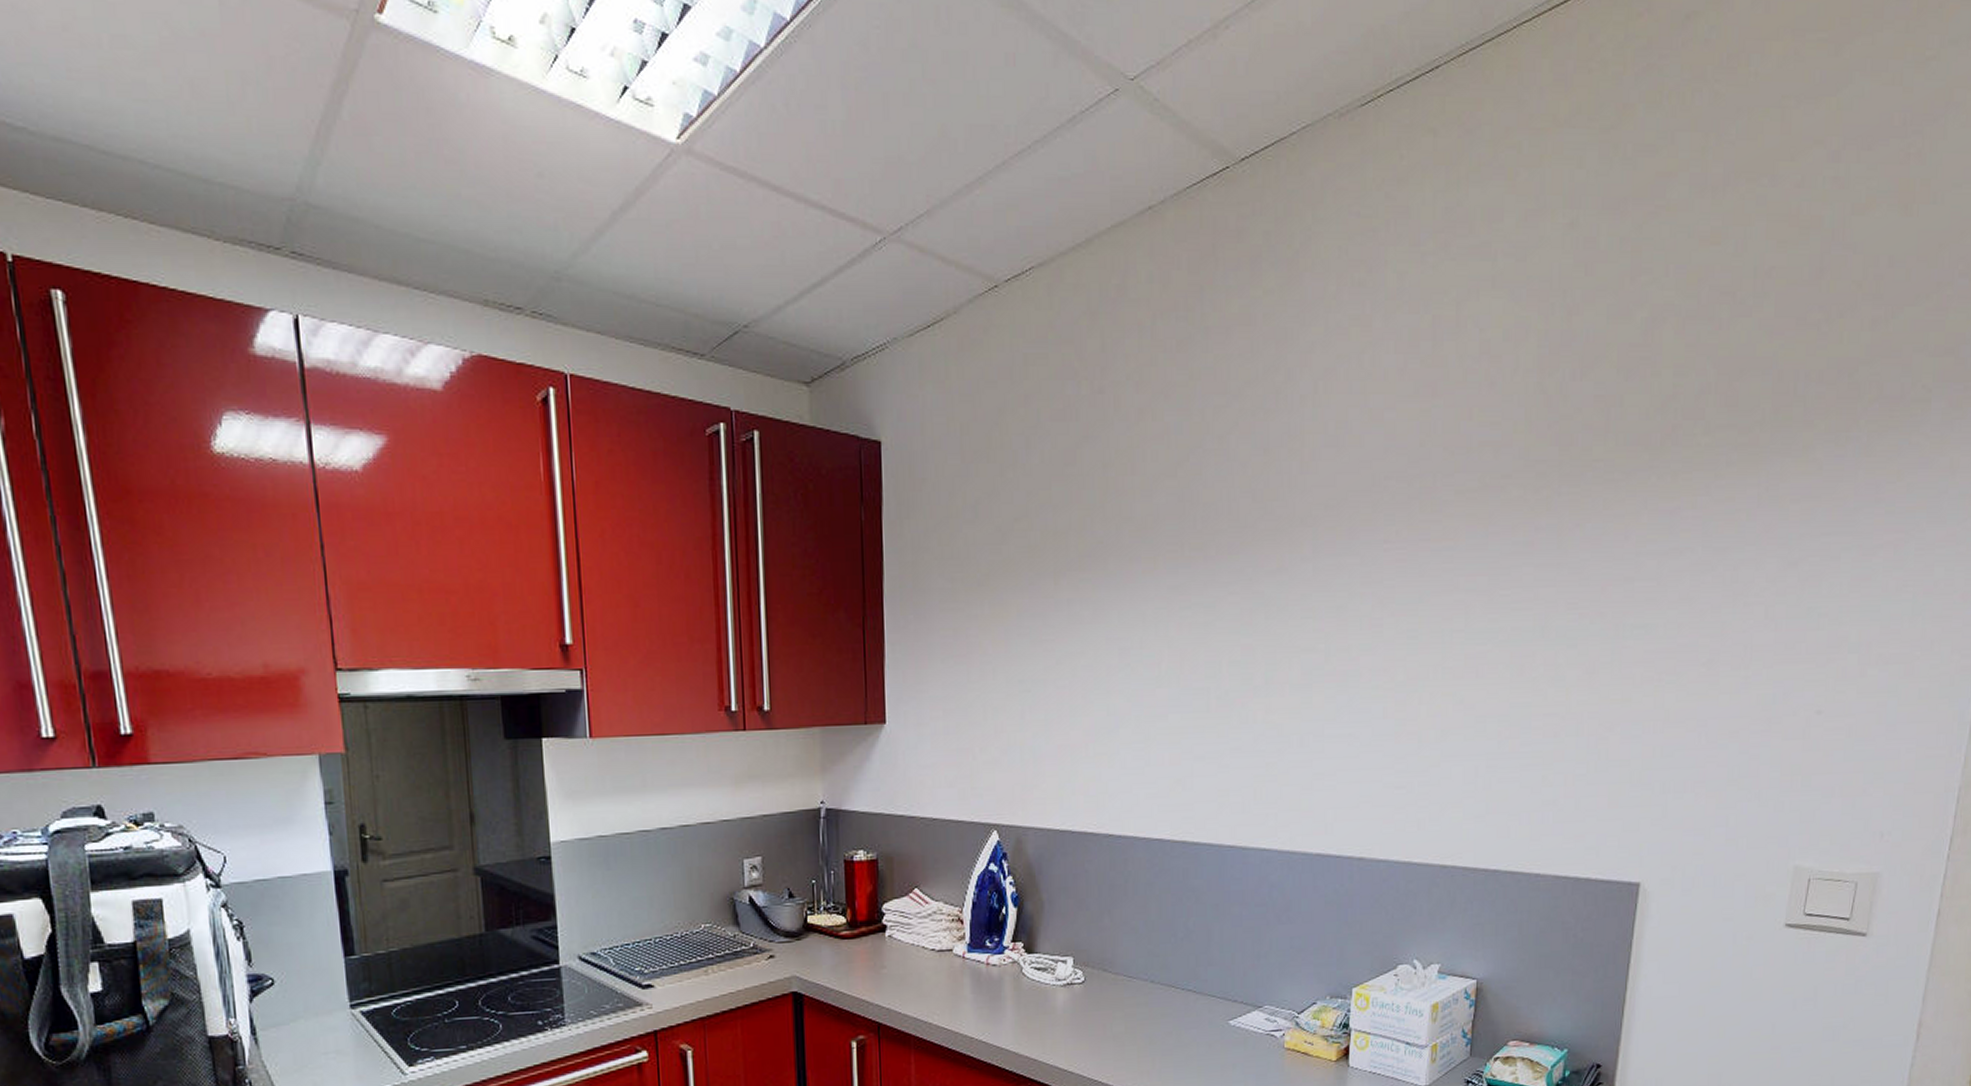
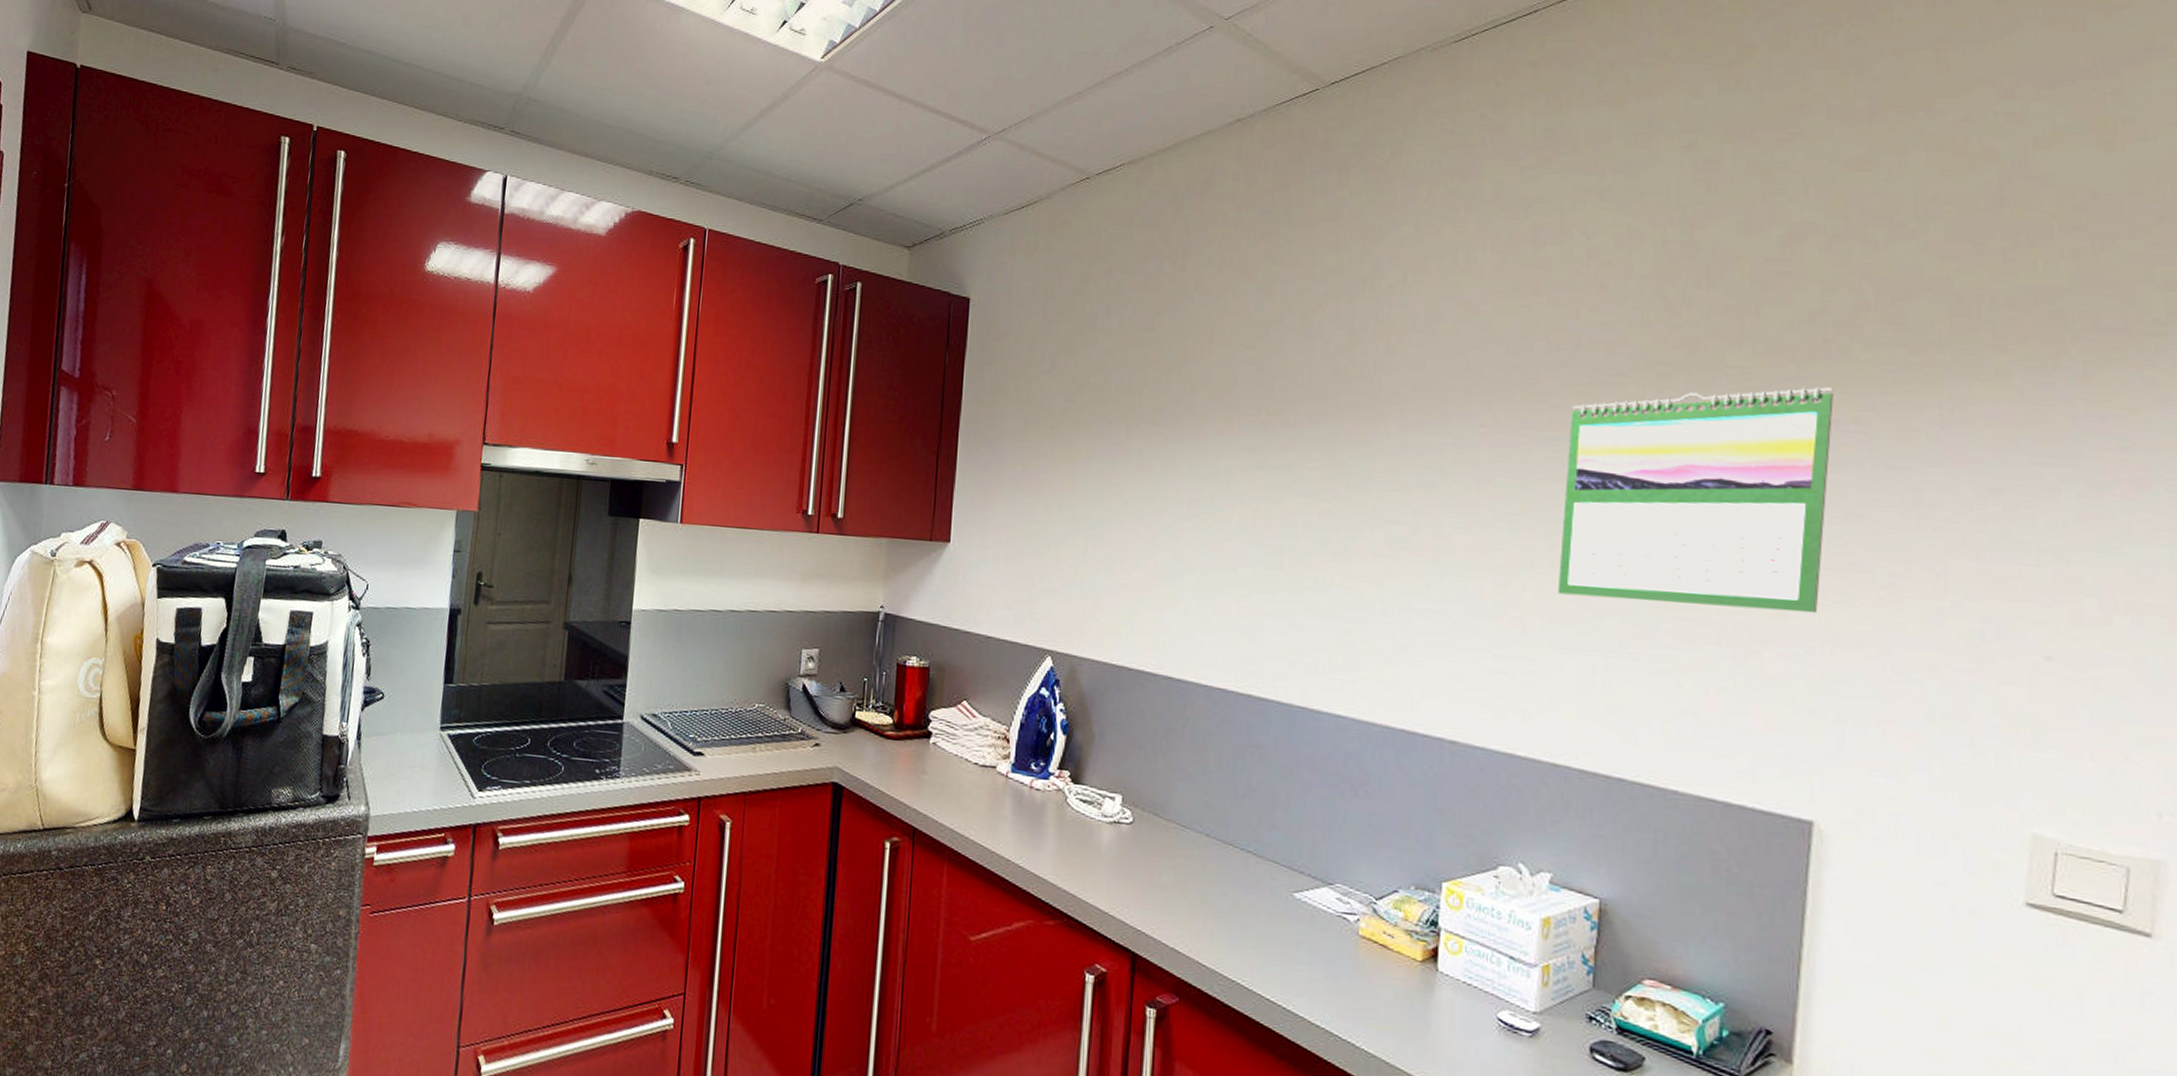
calendar: none [1448,475,1677,704] -> present [1557,387,1834,614]

